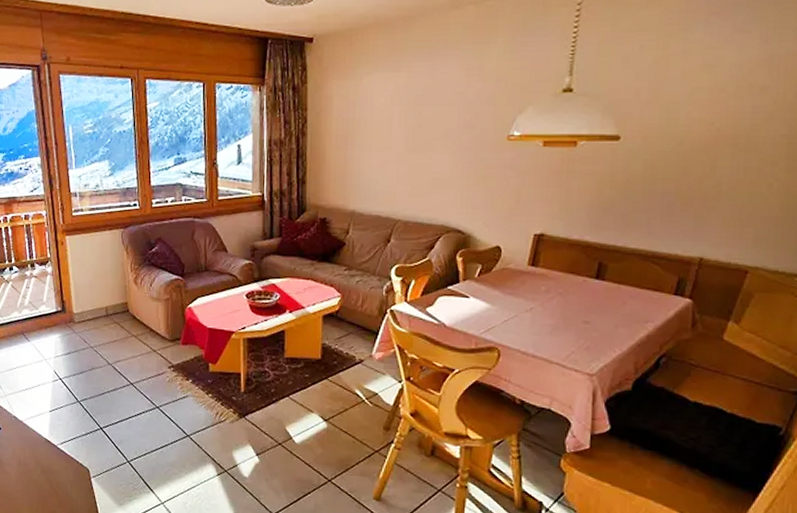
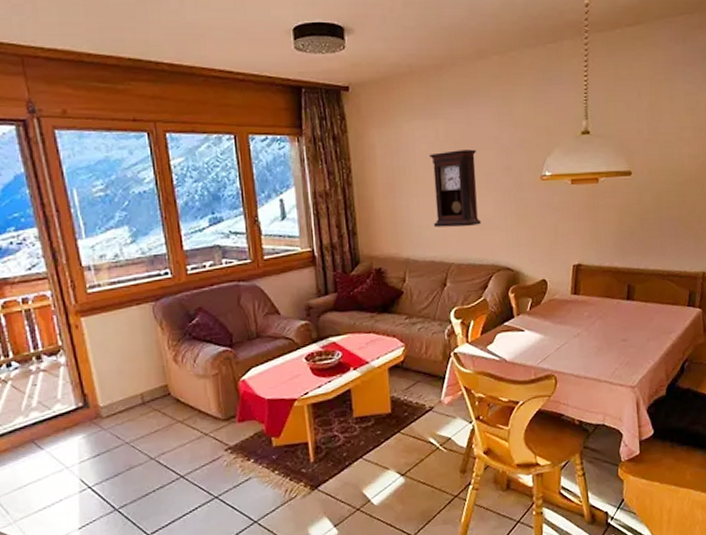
pendulum clock: none [383,104,439,184] -> present [430,149,481,228]

